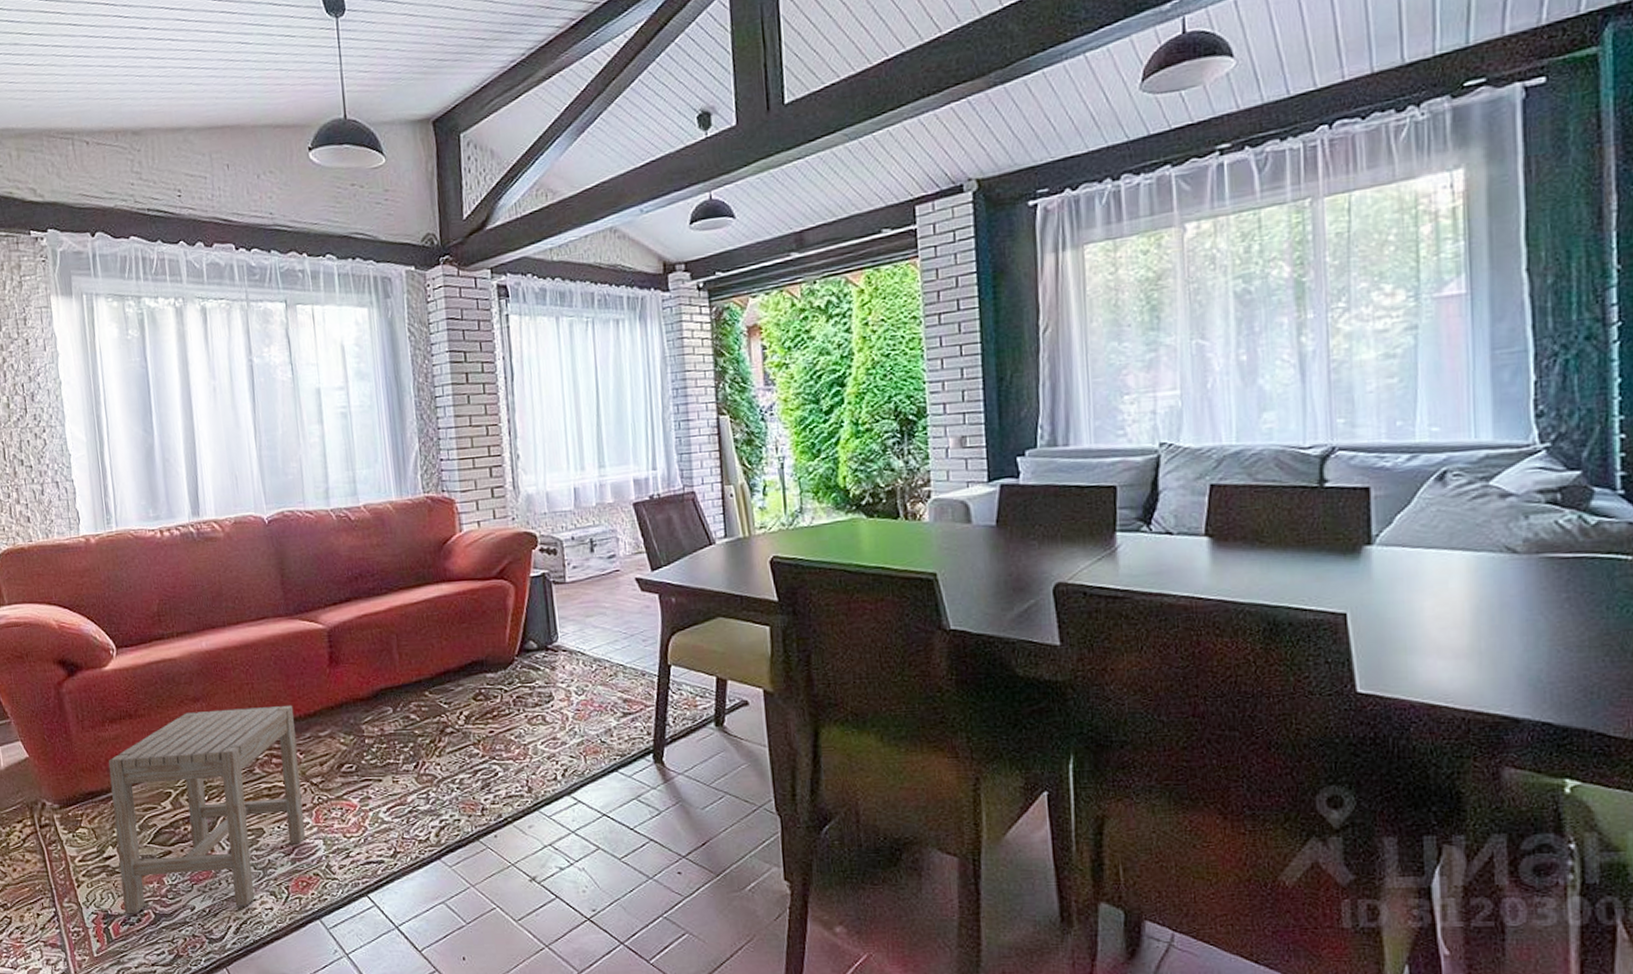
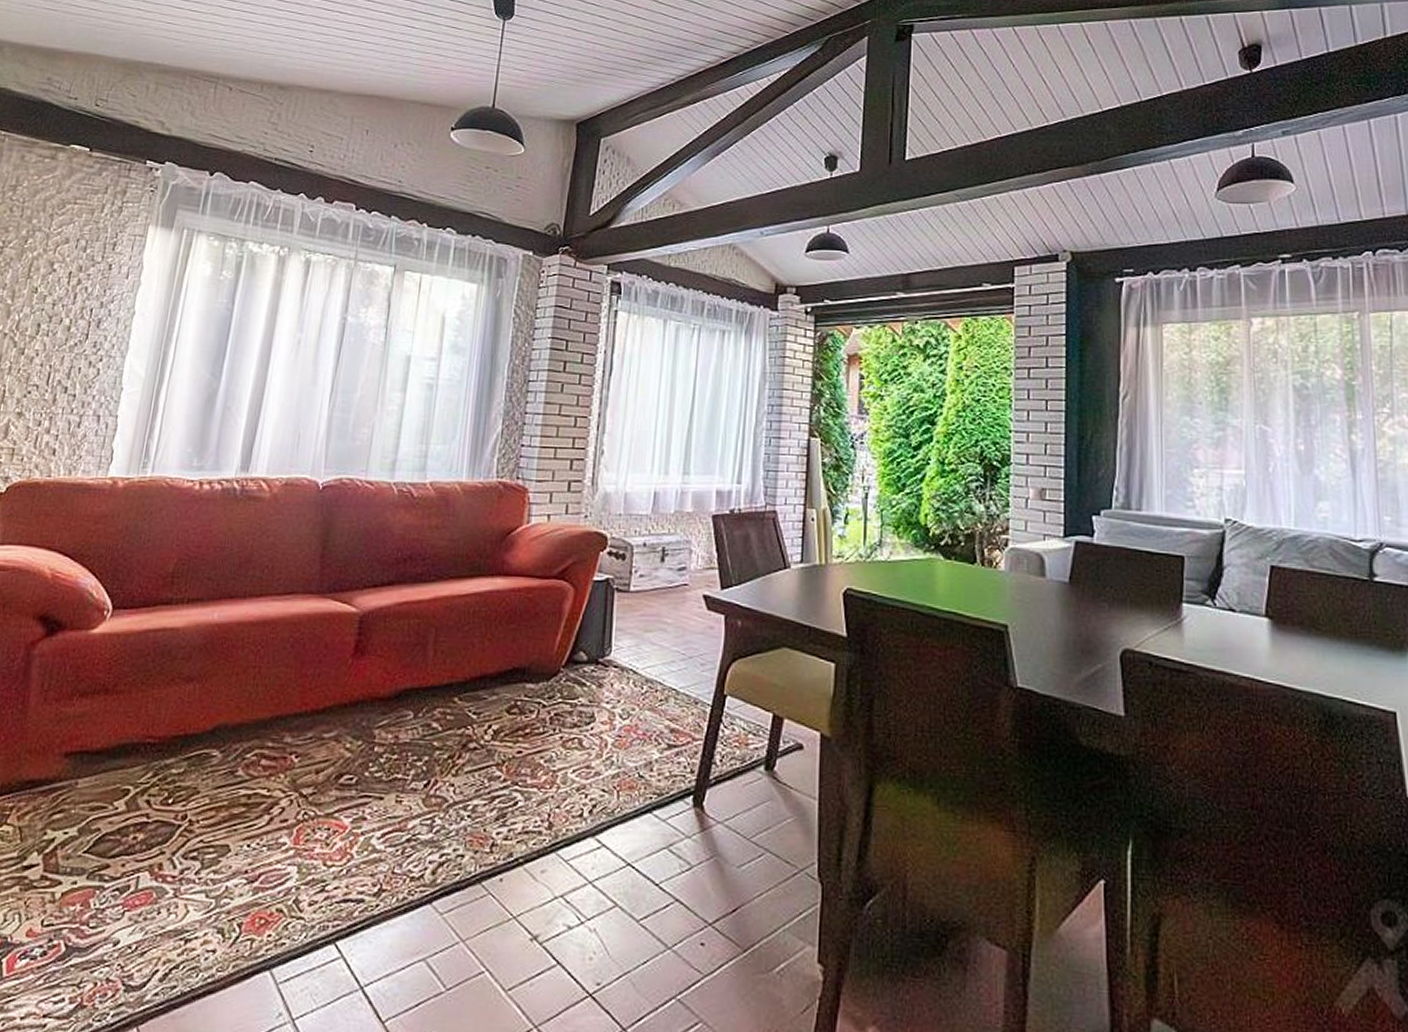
stool: present [108,704,305,914] -> none [28,693,301,945]

